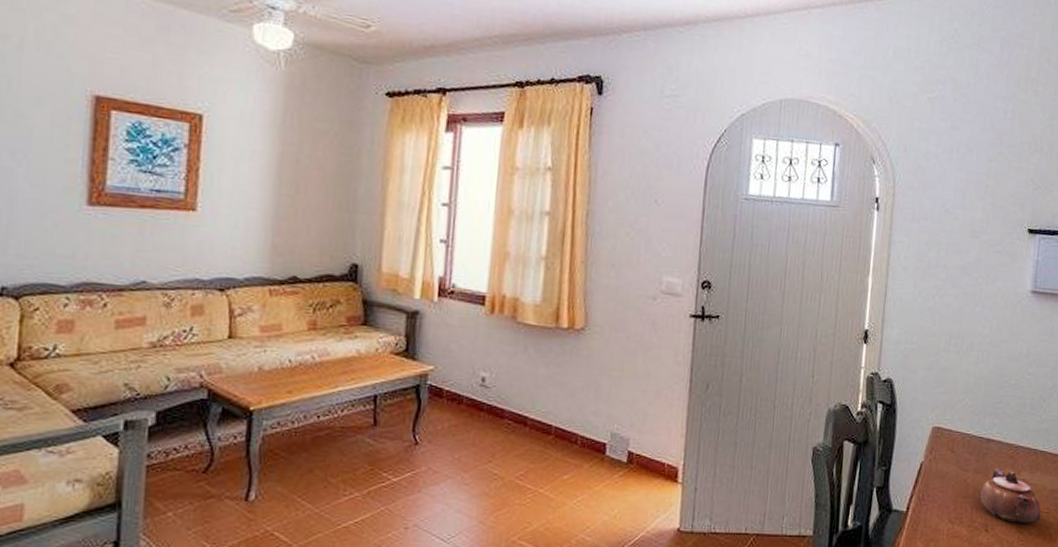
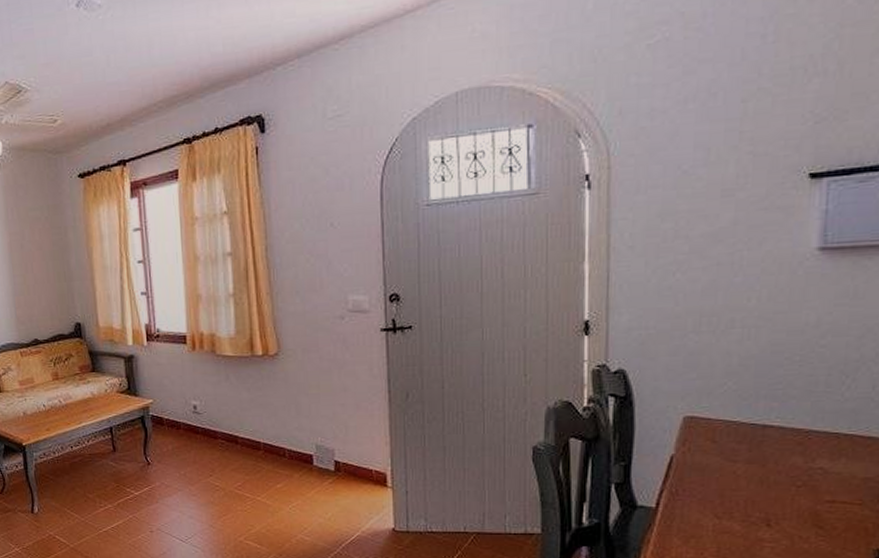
teapot: present [980,468,1042,524] -> none [757,456,851,518]

